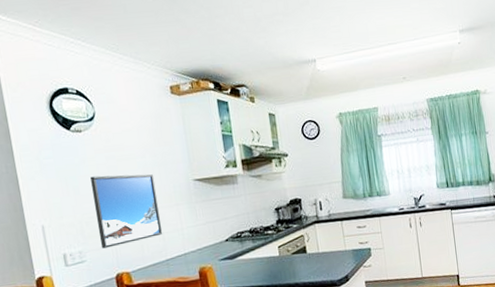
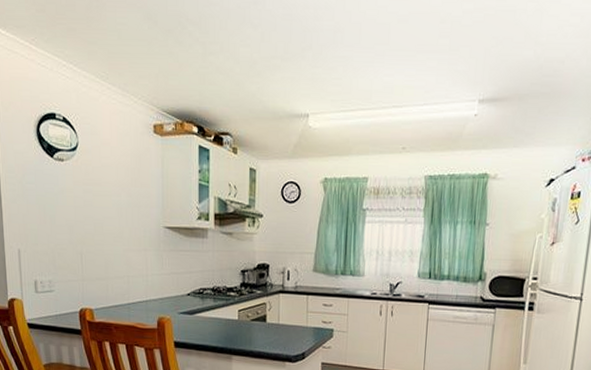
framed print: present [90,174,163,249] -> none [67,208,128,282]

